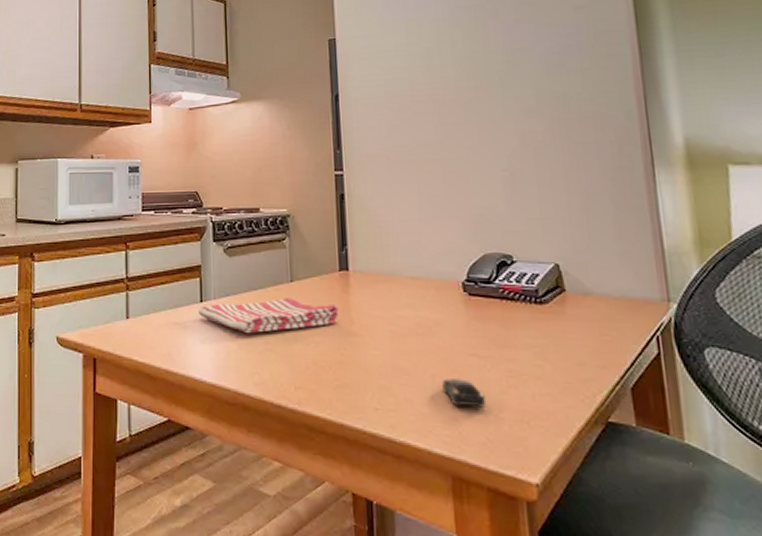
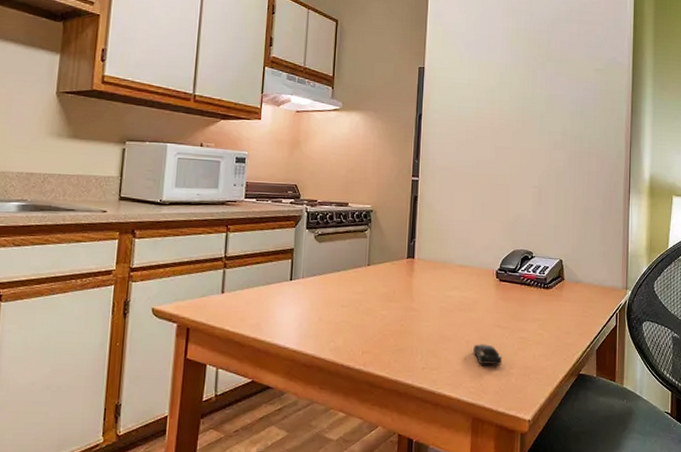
dish towel: present [198,297,339,333] -> none [287,278,403,307]

